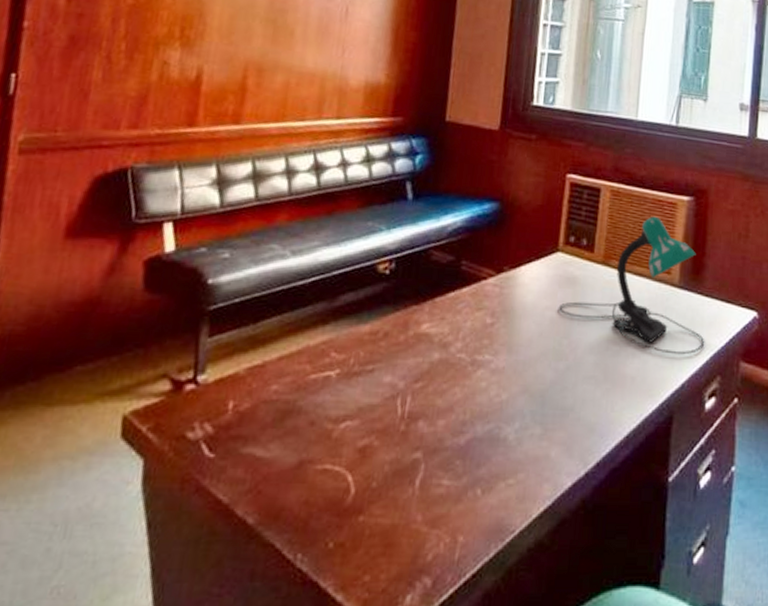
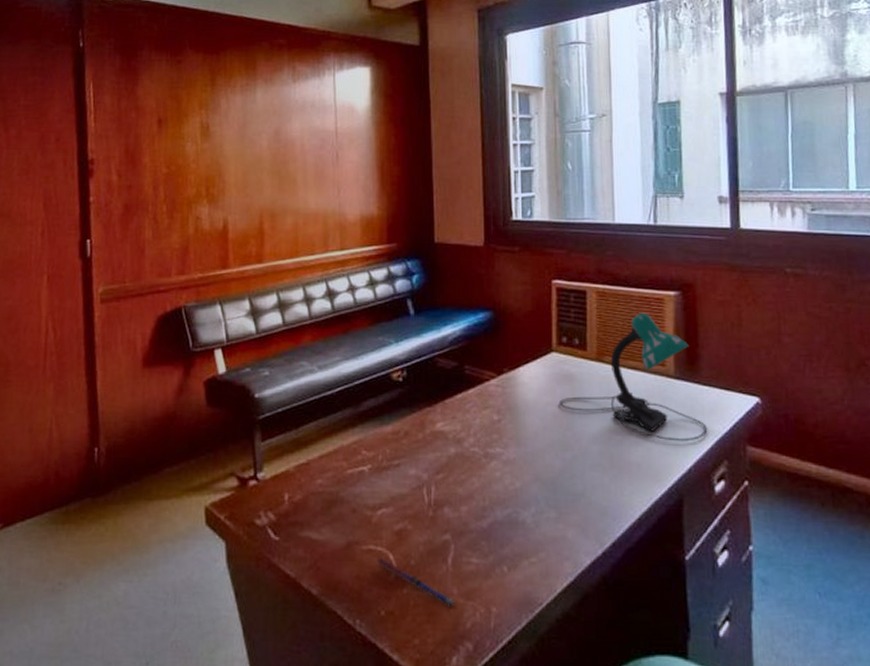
pen: none [331,479,419,536] -> present [376,558,456,607]

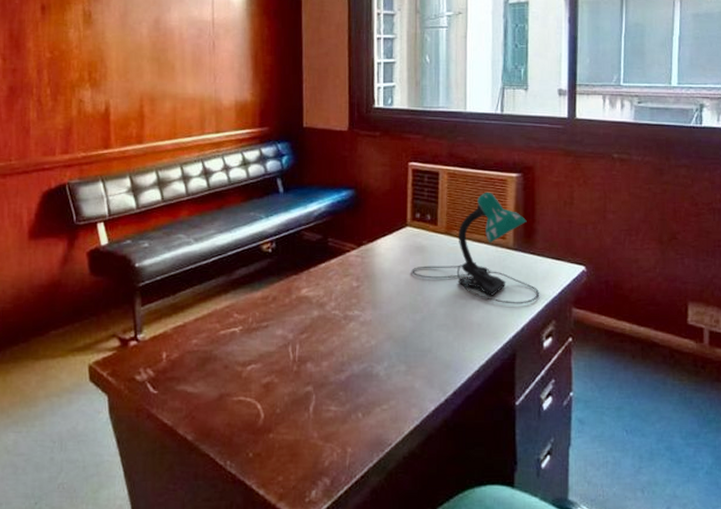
pen: present [376,558,456,607] -> none [245,407,316,448]

